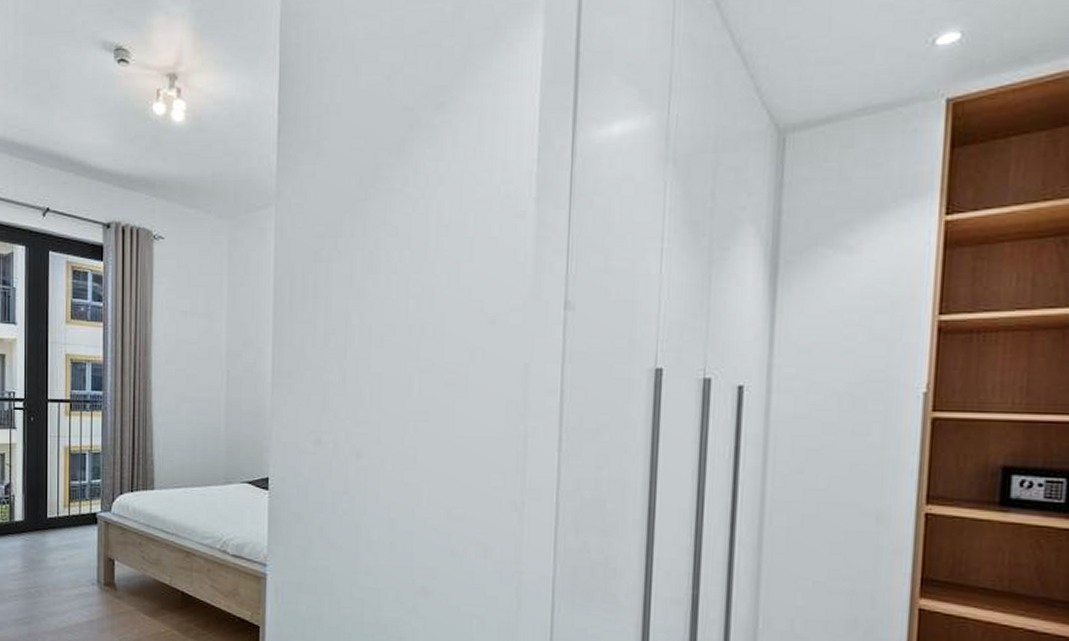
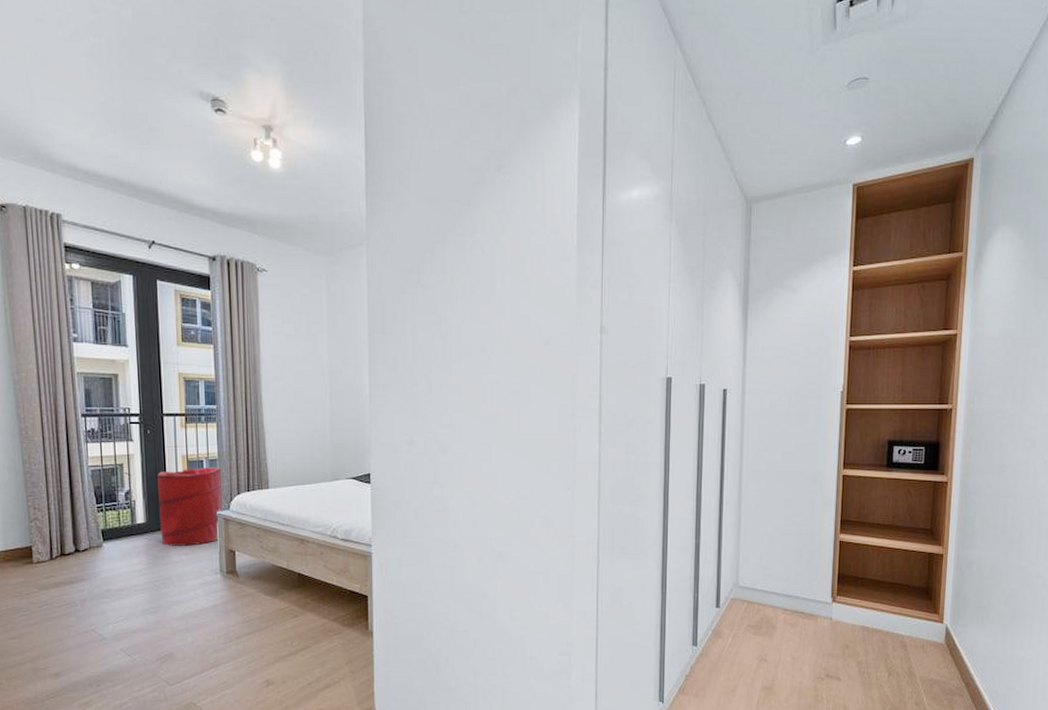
laundry hamper: none [38,461,105,551] -> present [157,466,223,546]

